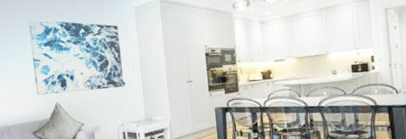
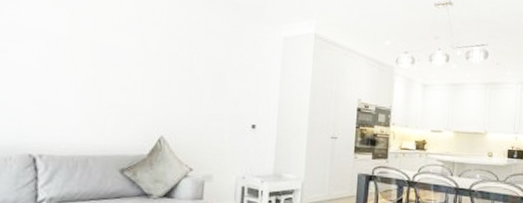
wall art: present [28,19,124,95] -> none [135,23,259,131]

